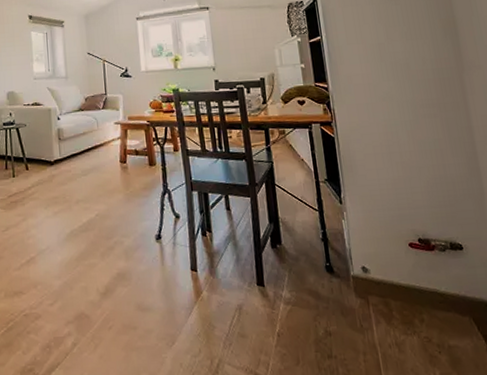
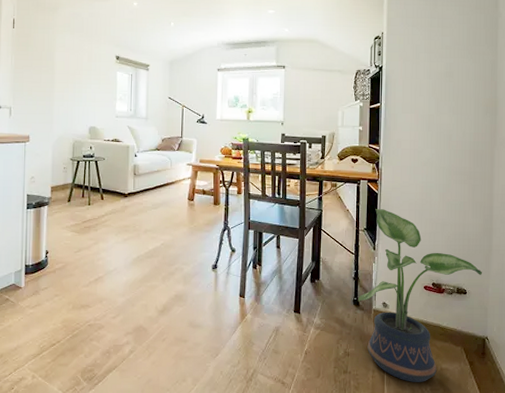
potted plant: none [331,155,479,366] -> present [358,209,483,382]

